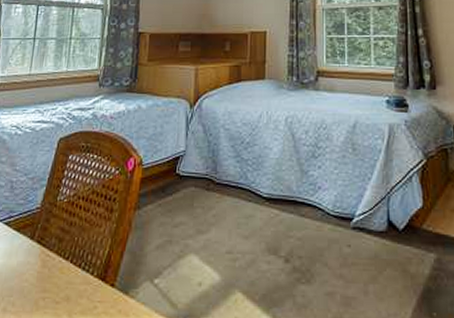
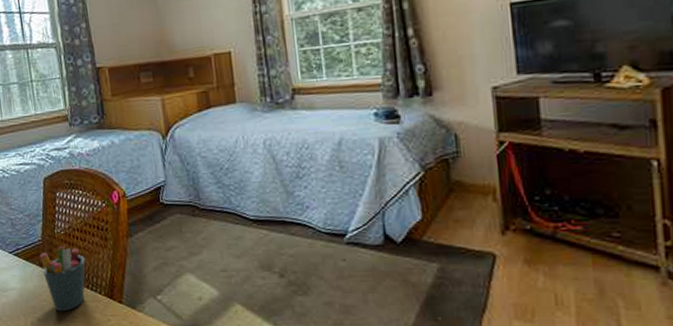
pen holder: none [32,216,84,296] -> present [39,246,86,312]

